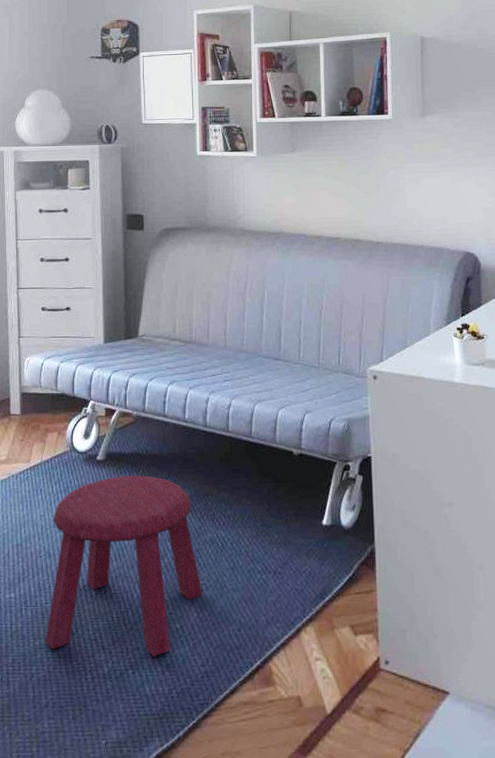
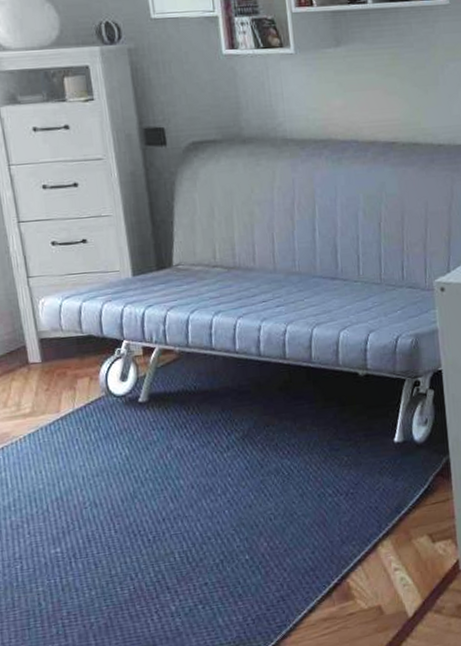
stool: present [46,475,203,657] -> none [95,413,272,598]

